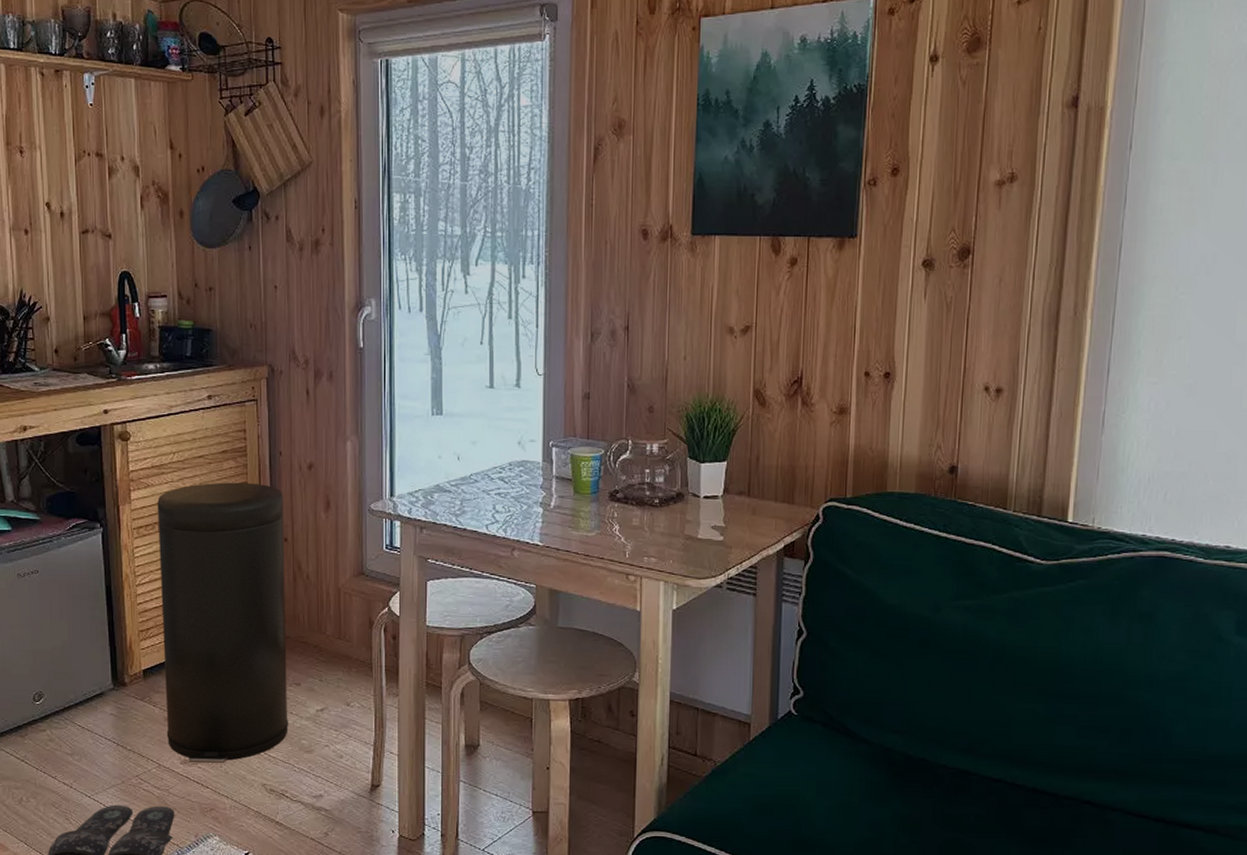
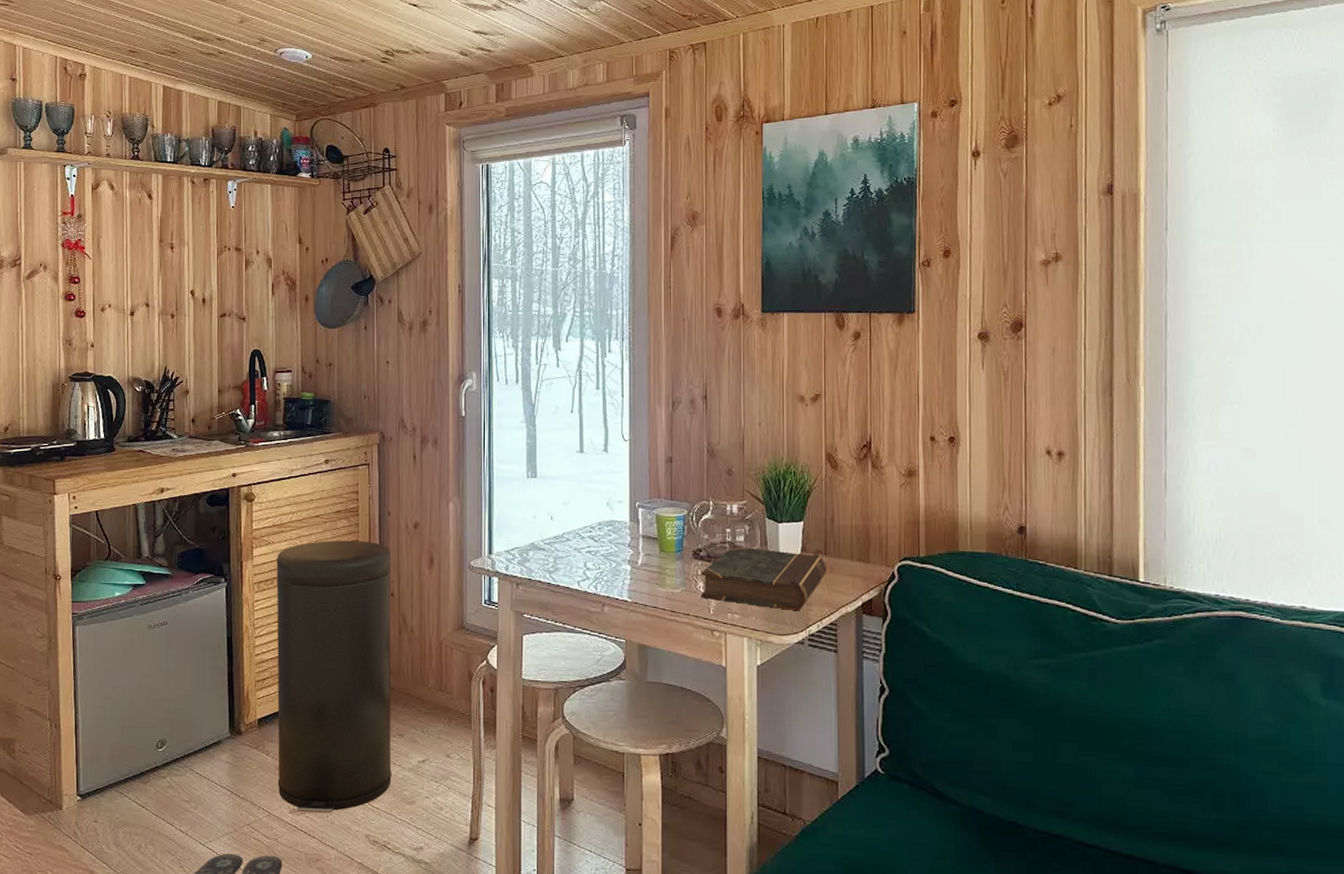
book: none [616,486,750,555] -> present [700,545,827,612]

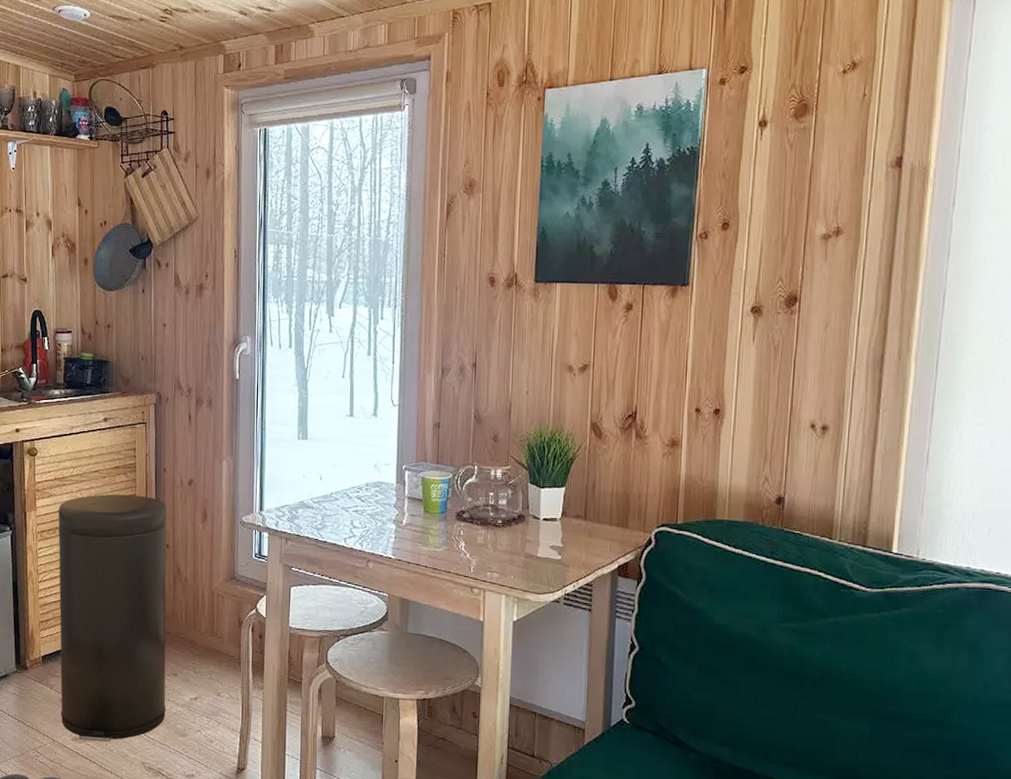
book: present [700,545,827,612] -> none [462,508,586,572]

